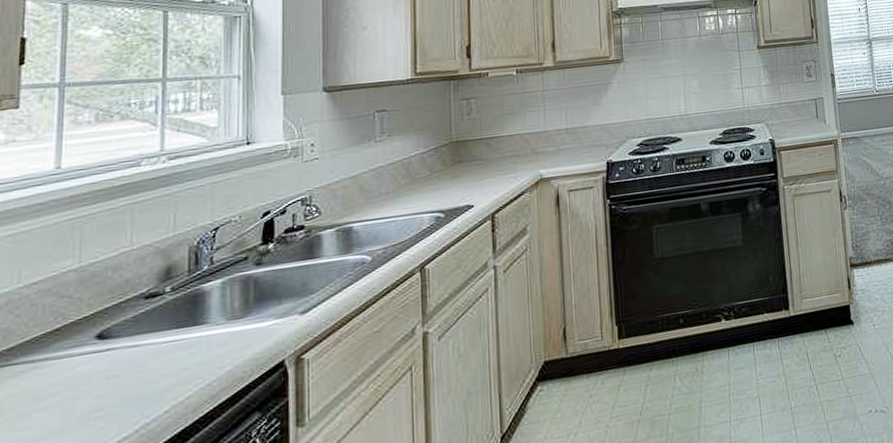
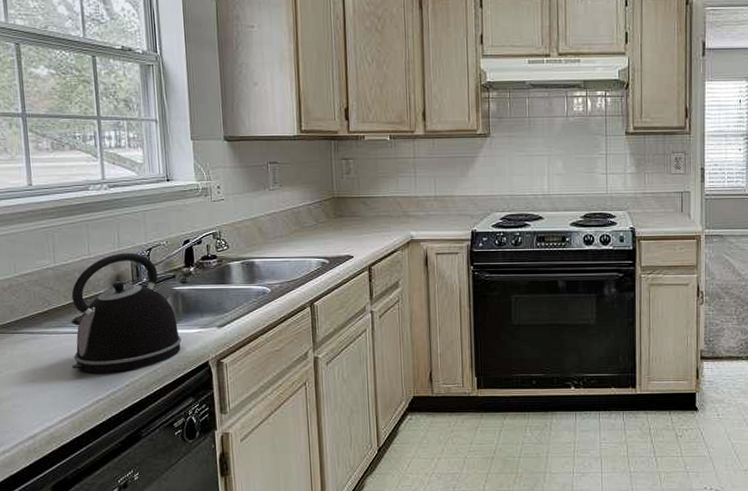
kettle: none [87,235,249,404] -> present [71,253,181,373]

